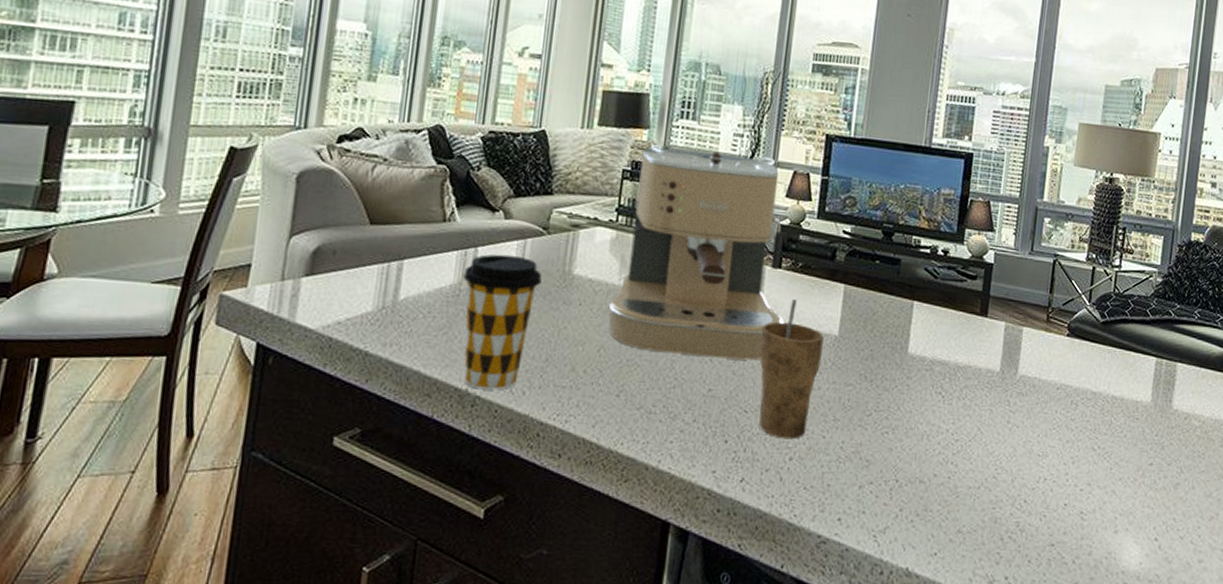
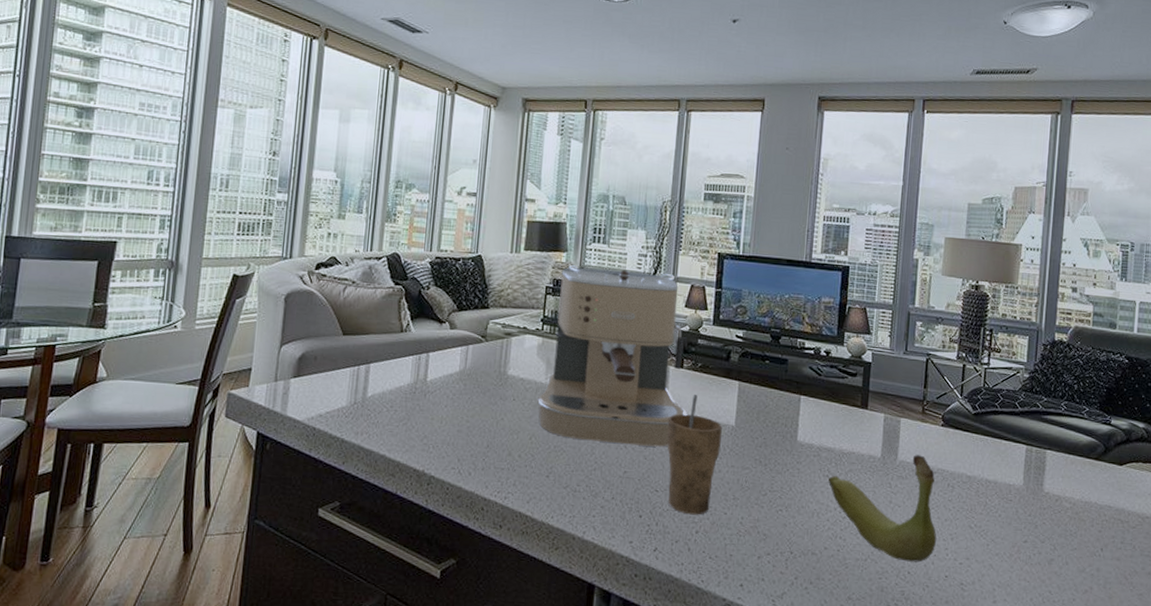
coffee cup: present [463,254,542,391] -> none [418,358,482,472]
banana: none [940,368,1058,490] -> present [828,455,937,563]

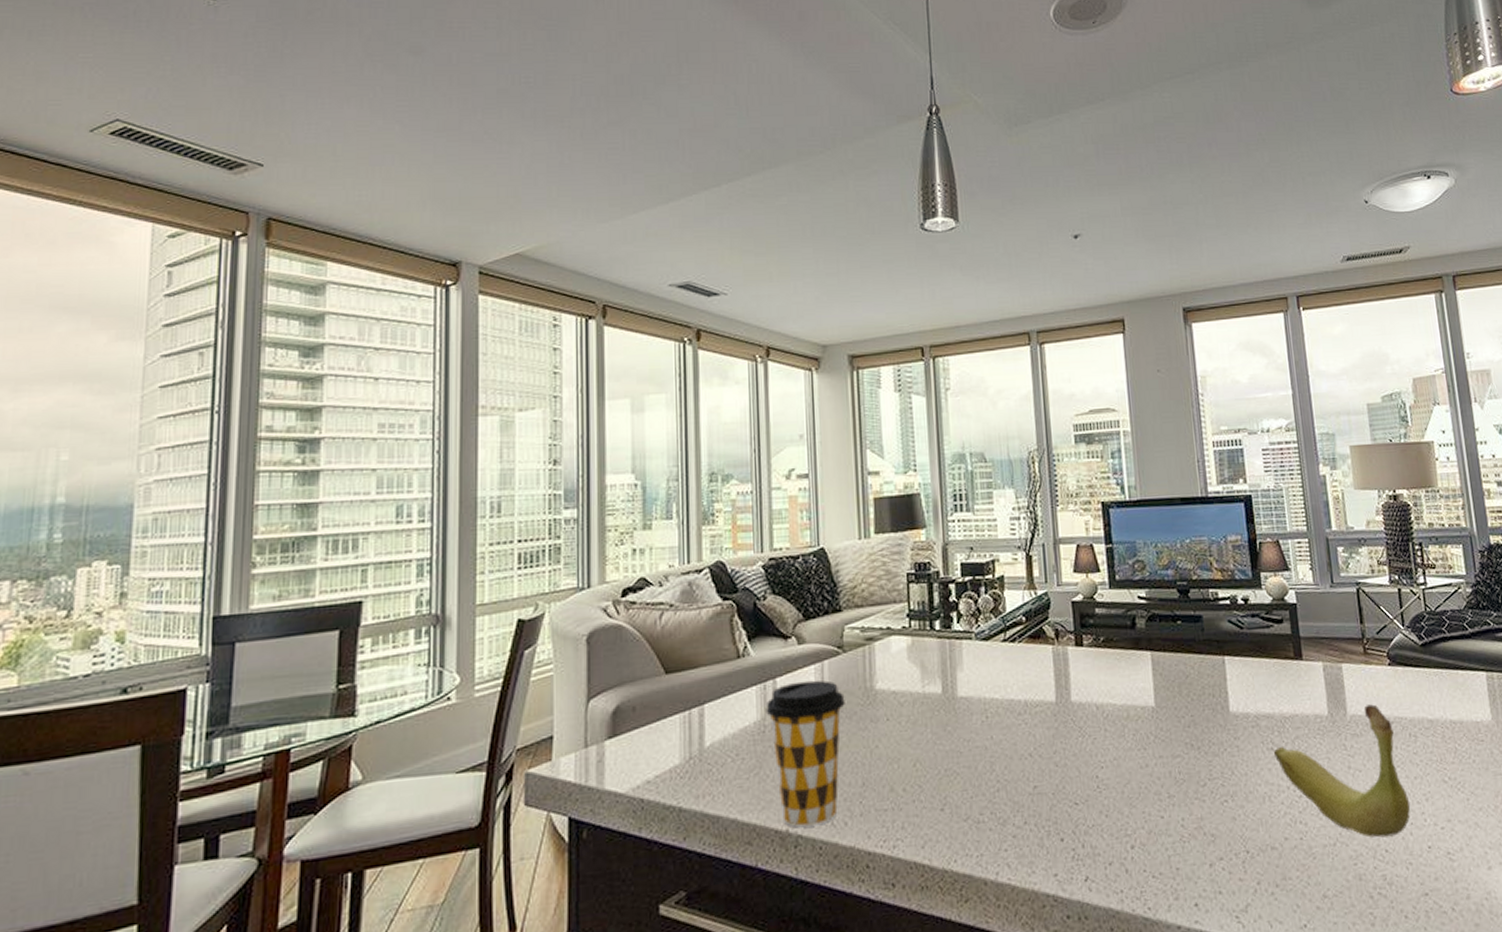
coffee cup: none [418,358,482,472] -> present [766,680,845,828]
coffee maker: present [537,265,688,447] -> none [916,535,1098,757]
cup: present [667,394,723,515] -> none [1075,675,1143,827]

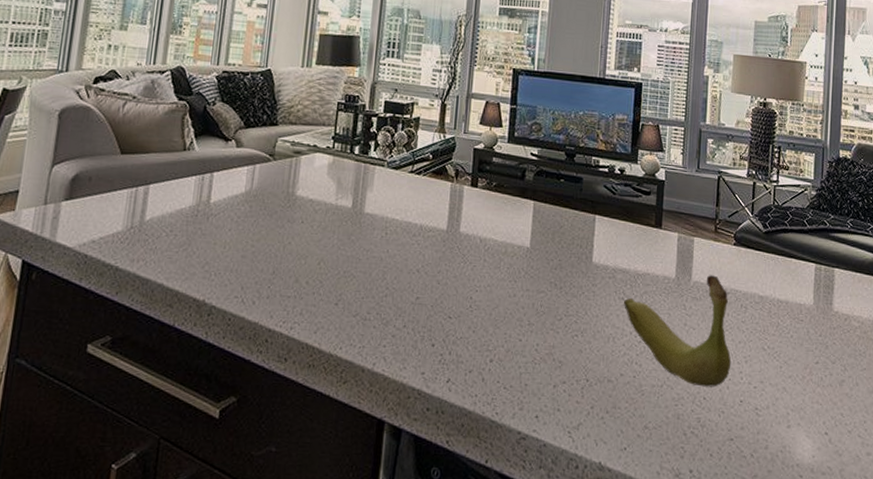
coffee cup: present [766,680,845,828] -> none [200,178,269,301]

